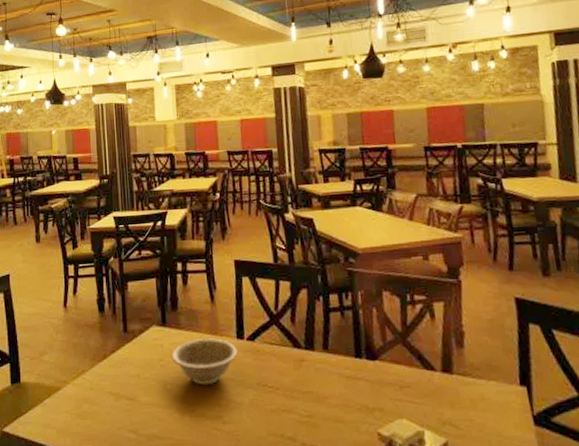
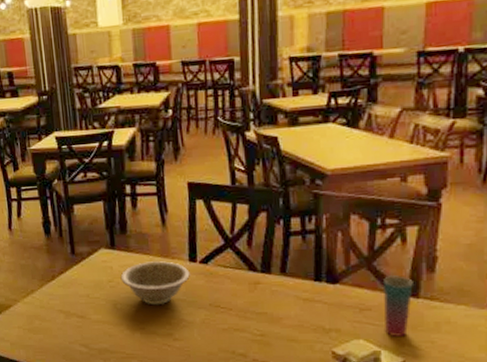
cup: none [417,351,447,416] -> present [382,275,413,338]

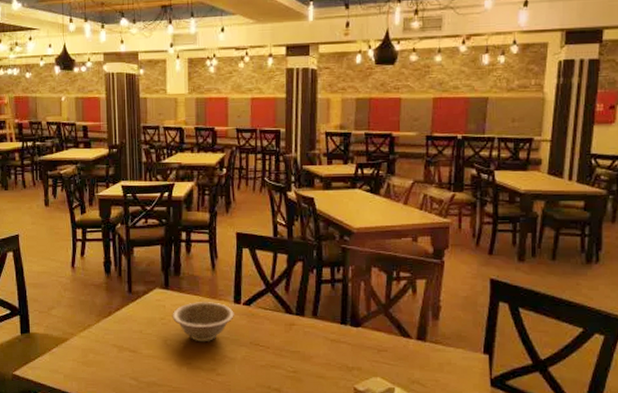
cup: present [382,275,413,338] -> none [396,321,422,376]

